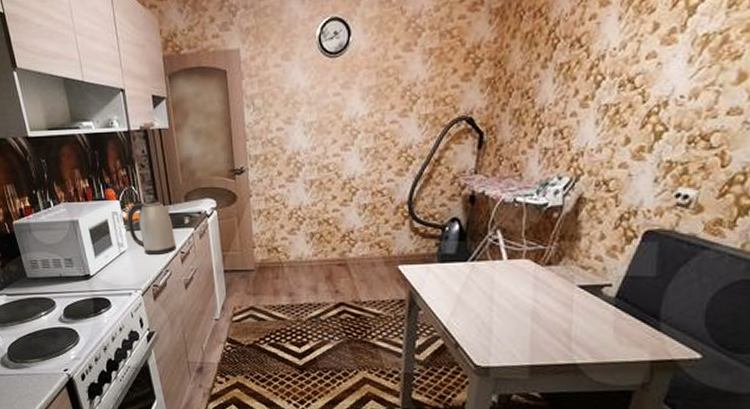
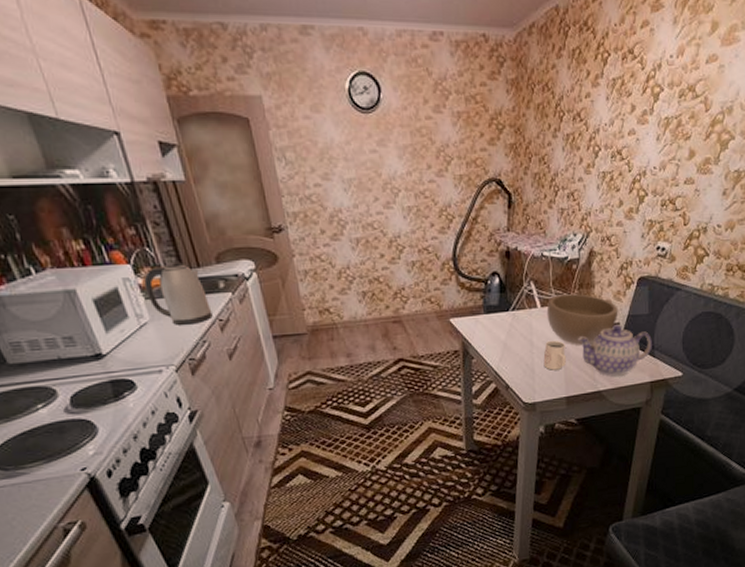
mug: none [504,298,535,333] -> present [543,340,567,370]
bowl: none [513,247,612,308] -> present [546,294,618,346]
teapot: none [552,285,659,349] -> present [578,324,653,377]

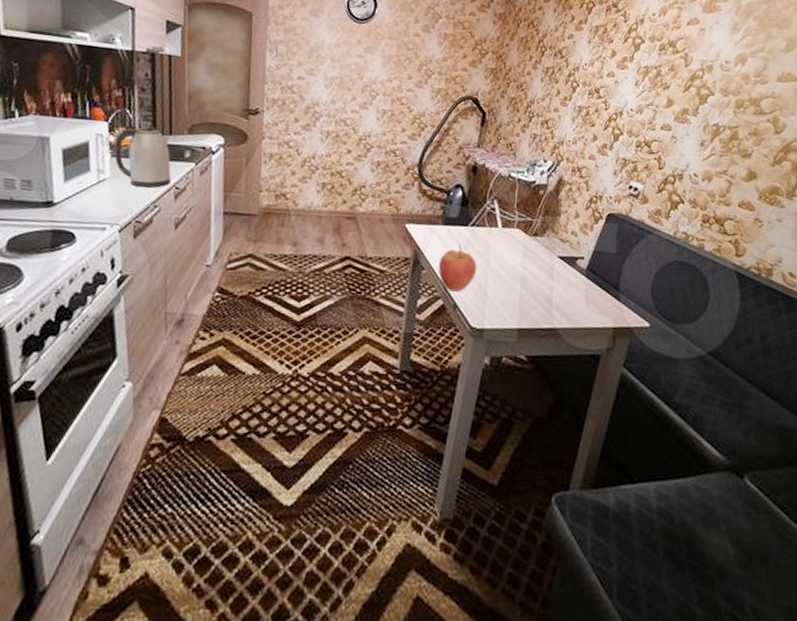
fruit: none [487,329,523,374] -> present [438,243,477,292]
mug: present [543,340,567,370] -> none [497,263,524,297]
bowl: present [546,294,618,346] -> none [507,217,584,276]
teapot: present [578,324,653,377] -> none [537,258,619,316]

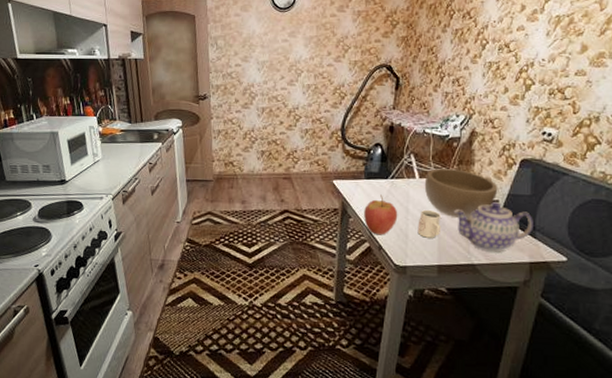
kettle: present [114,127,172,188] -> none [102,117,146,165]
mug: none [497,263,524,297] -> present [417,209,442,238]
bowl: none [507,217,584,276] -> present [424,168,498,219]
teapot: none [537,258,619,316] -> present [454,201,535,253]

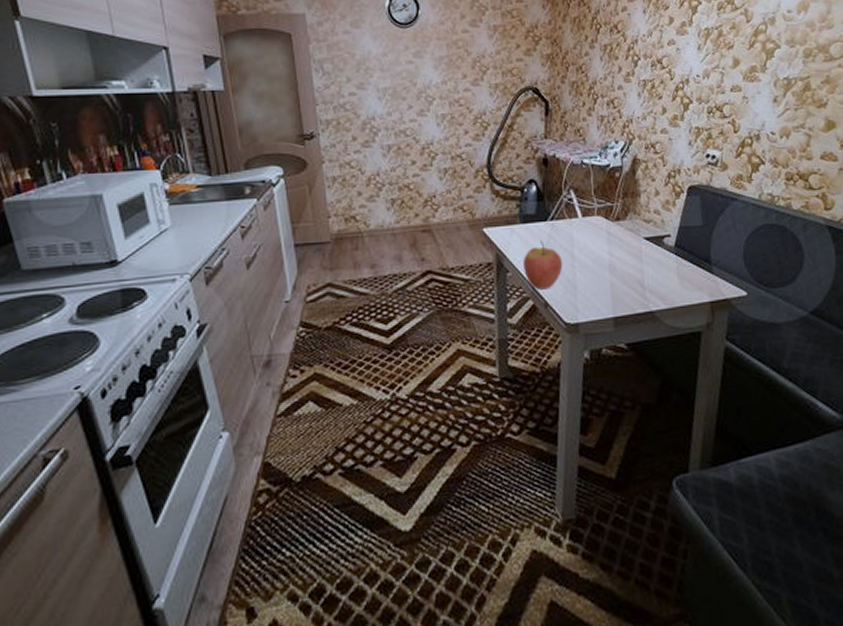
mug: present [417,209,442,238] -> none [586,253,613,287]
bowl: present [424,168,498,219] -> none [588,203,668,260]
teapot: present [454,201,535,253] -> none [624,236,710,295]

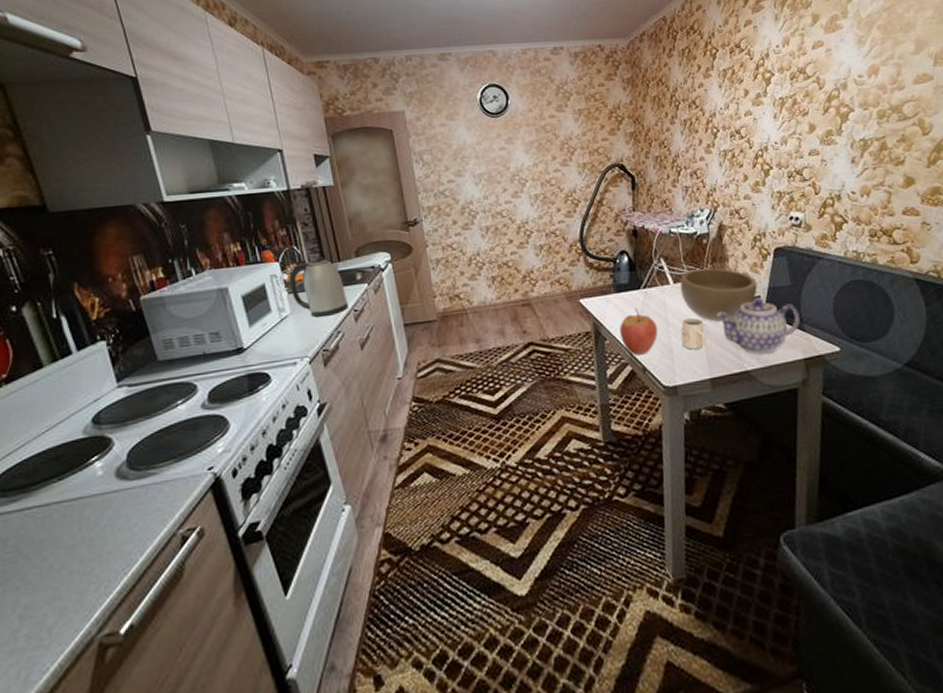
kettle: none [170,168,235,232] -> present [289,258,348,317]
mug: none [586,253,613,287] -> present [681,317,707,350]
bowl: none [588,203,668,260] -> present [680,268,758,323]
teapot: none [624,236,710,295] -> present [716,297,801,355]

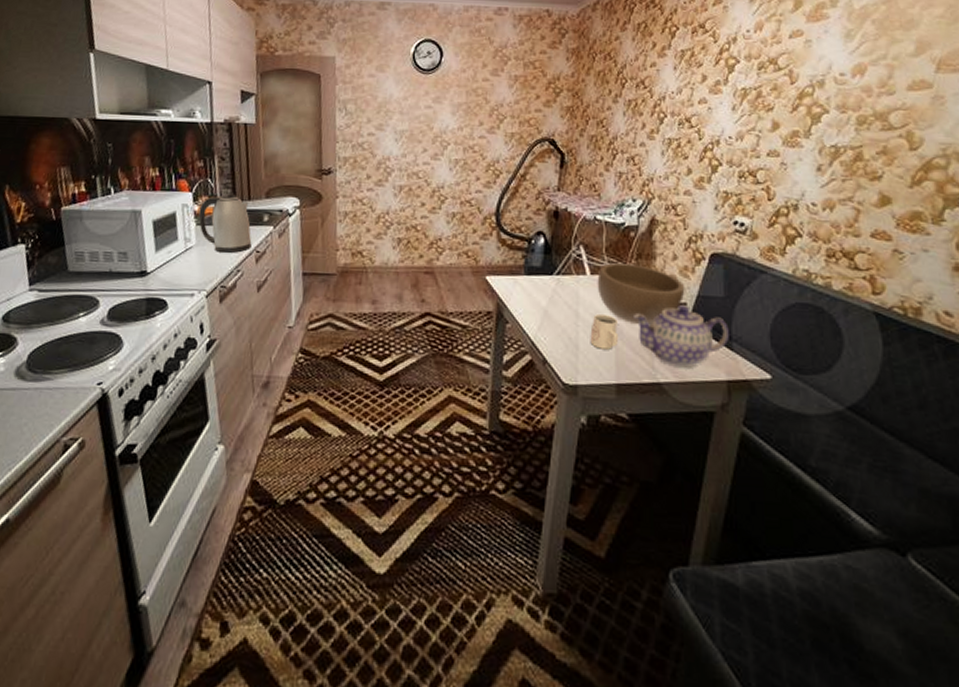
fruit: present [619,308,659,355] -> none [524,294,566,346]

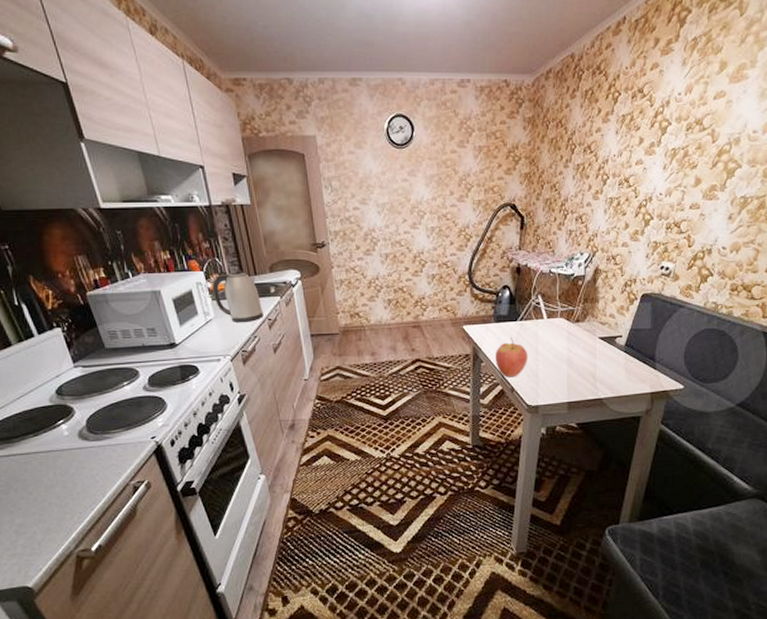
fruit: none [524,294,566,346] -> present [495,337,528,378]
mug: present [590,313,619,350] -> none [547,349,570,377]
bowl: present [597,263,685,325] -> none [552,307,621,356]
teapot: present [634,304,731,368] -> none [581,336,655,386]

